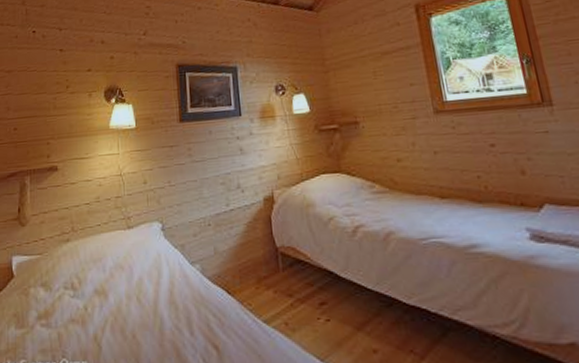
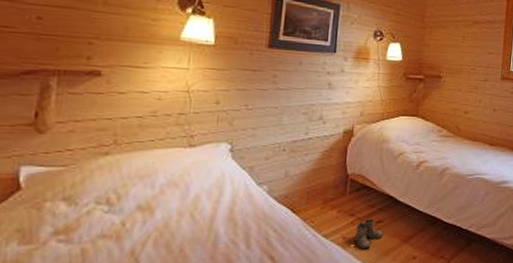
boots: none [297,299,330,339] -> present [354,218,383,250]

